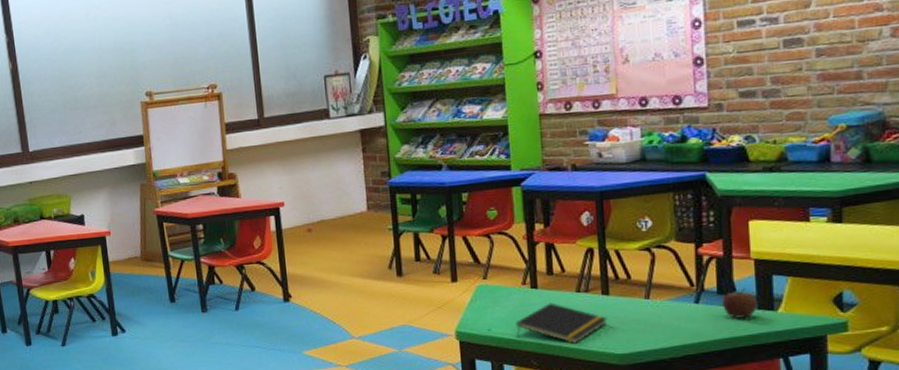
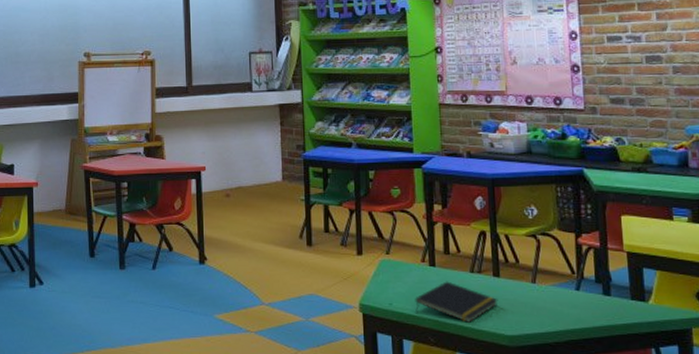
apple: present [722,288,758,318] -> none [600,278,631,307]

